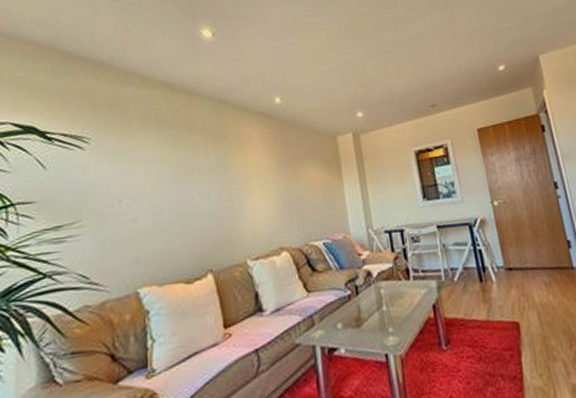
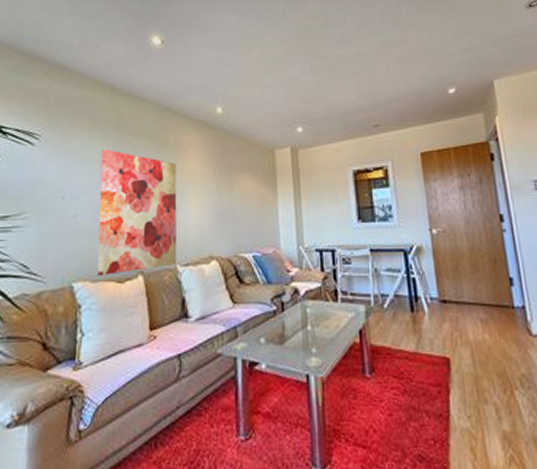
wall art: none [158,147,247,280] -> present [97,148,177,277]

